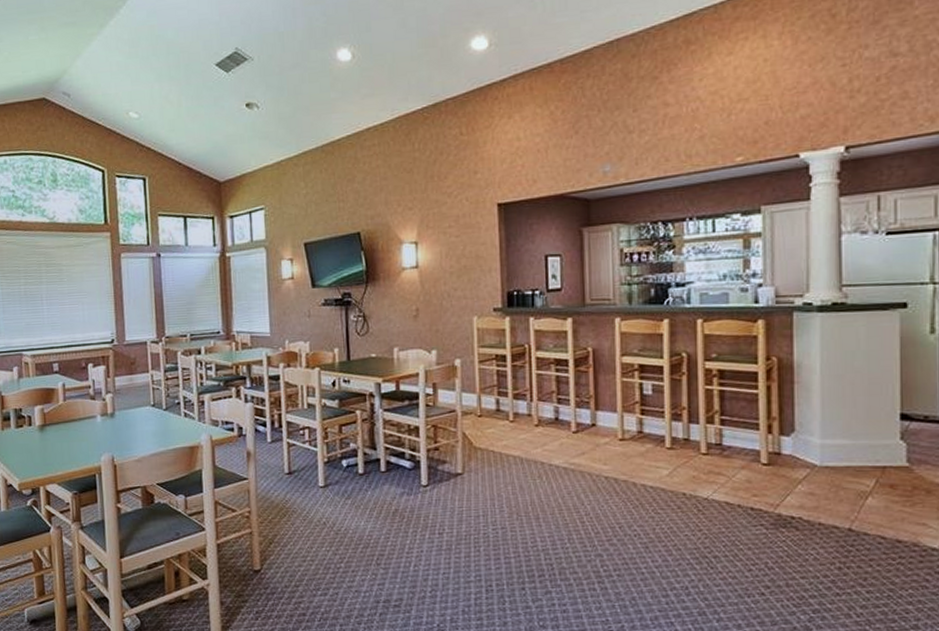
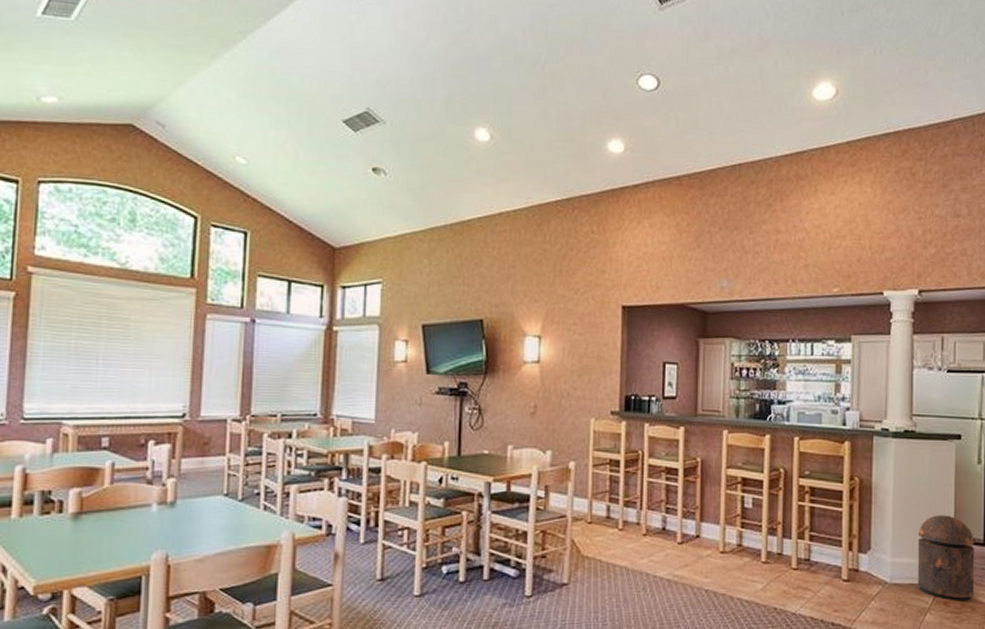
trash can: none [853,391,929,484] -> present [917,515,974,601]

